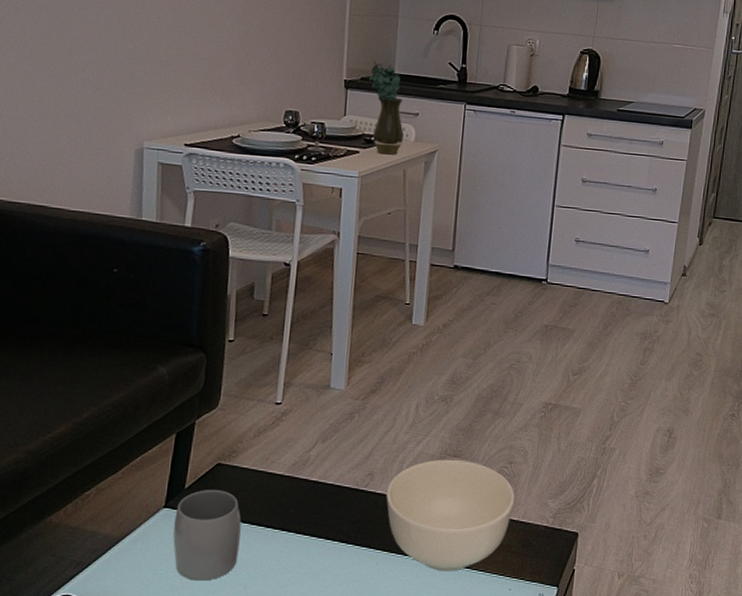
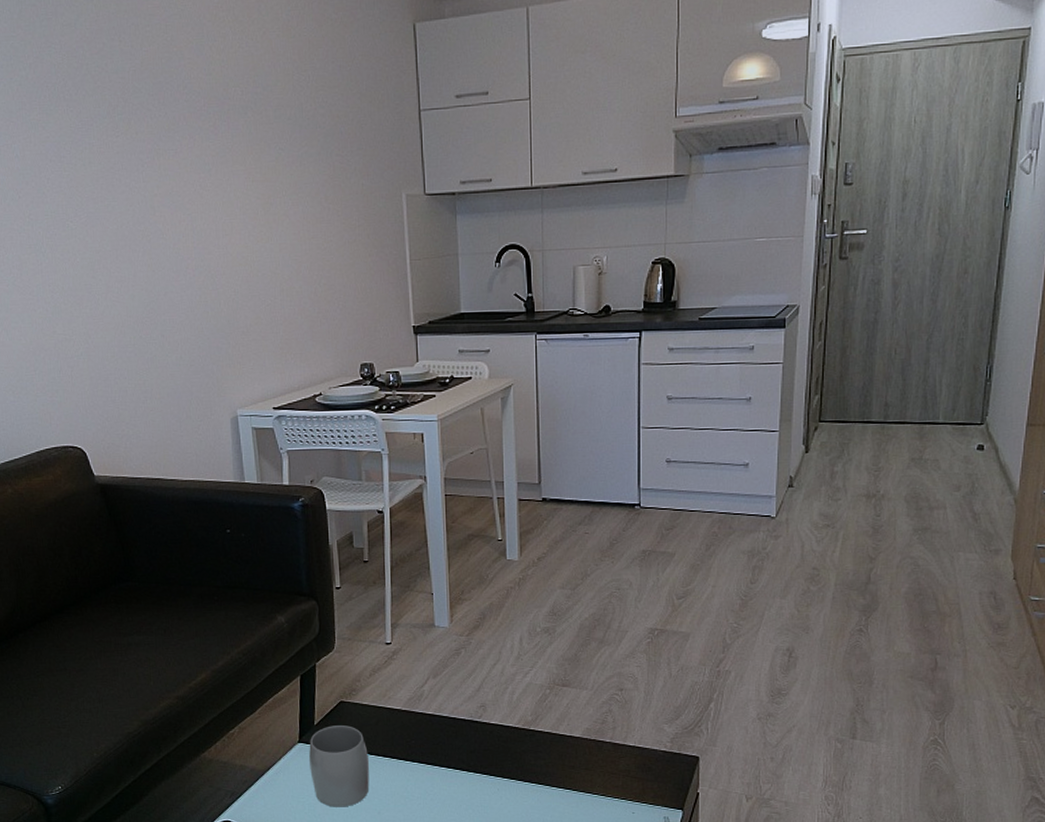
vase: present [370,60,404,155] -> none [437,303,477,395]
bowl: present [386,459,515,571] -> none [500,688,629,796]

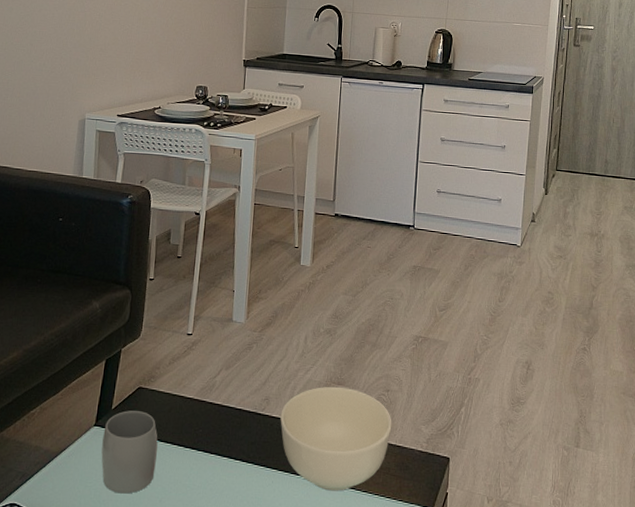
bowl: none [500,688,629,796] -> present [280,386,392,491]

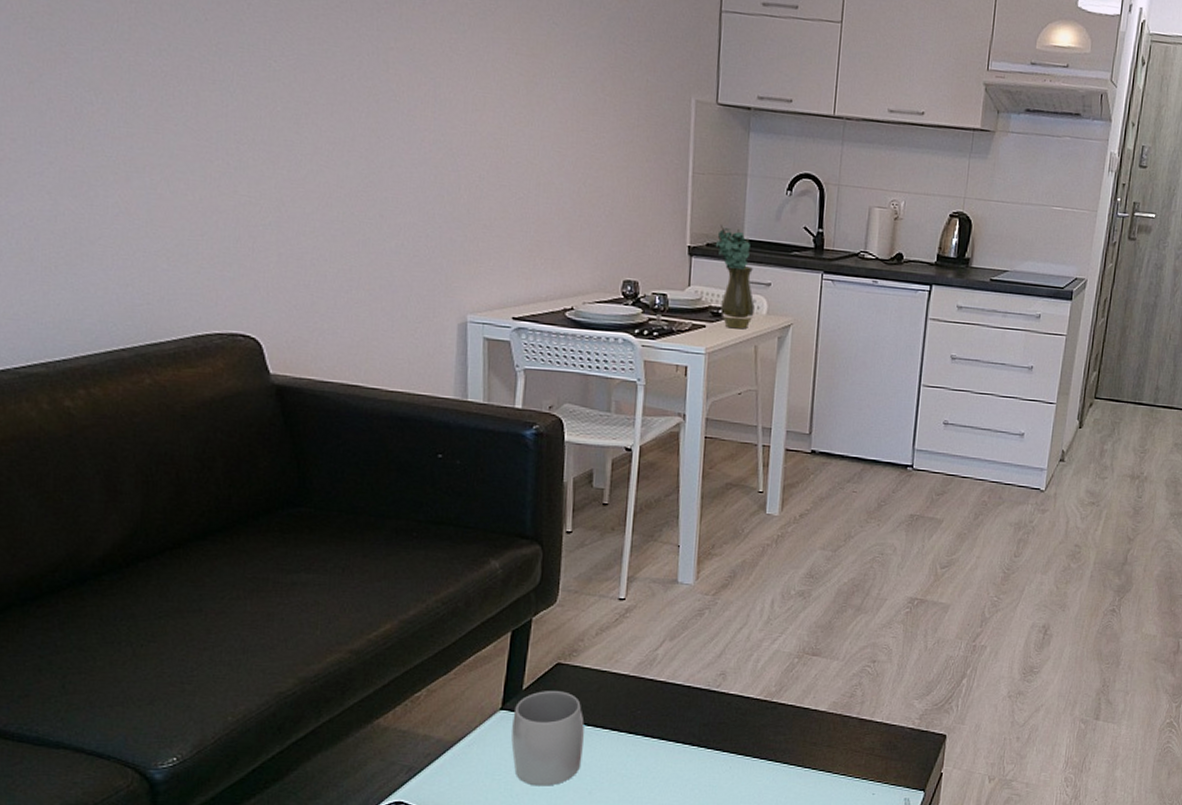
vase: none [264,44,292,121] -> present [716,224,755,330]
bowl: present [280,386,392,491] -> none [740,657,879,775]

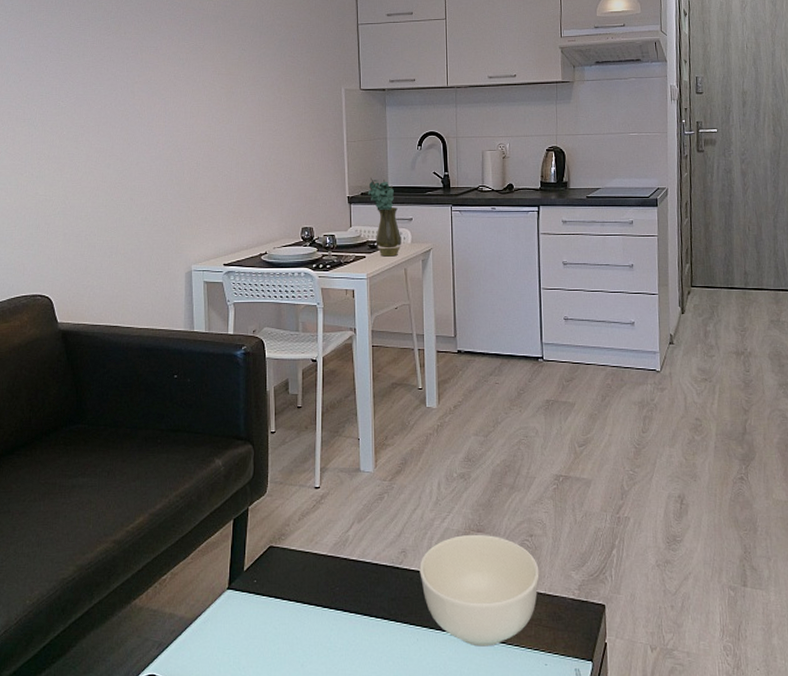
mug: present [510,691,585,786] -> none [236,571,294,659]
bowl: none [740,657,879,775] -> present [419,534,539,647]

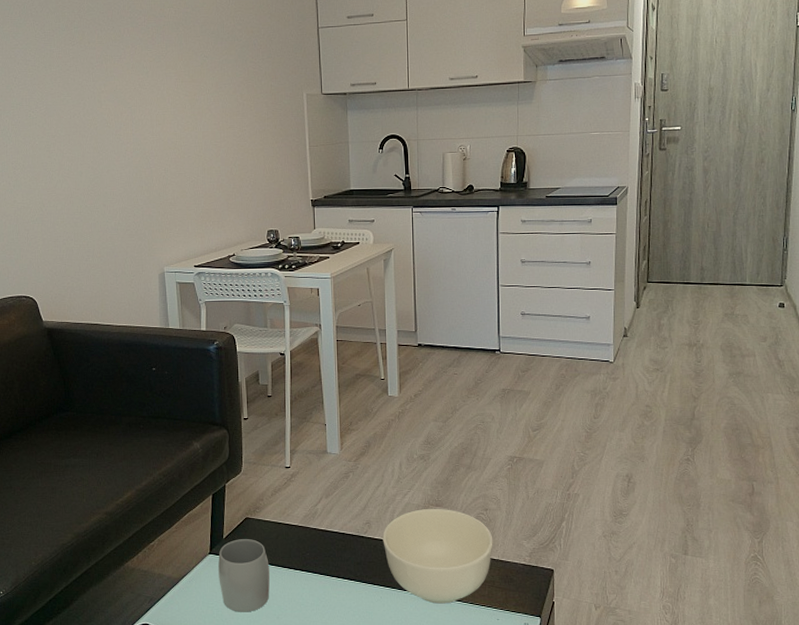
mug: none [236,571,294,659] -> present [217,539,270,612]
vase: present [368,177,402,257] -> none [331,181,364,257]

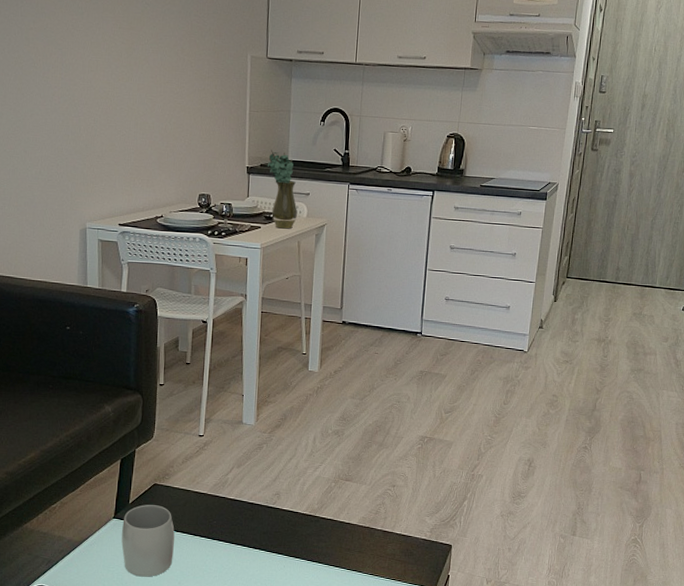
vase: none [331,181,364,257] -> present [268,149,298,229]
bowl: present [383,508,493,604] -> none [290,482,398,574]

